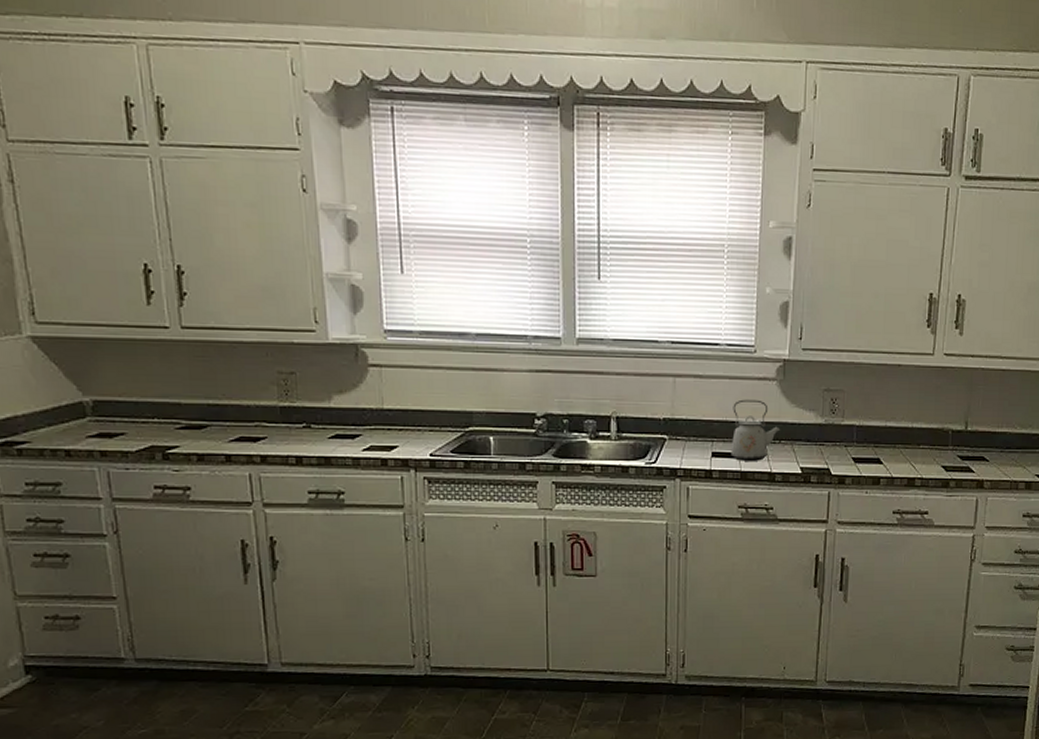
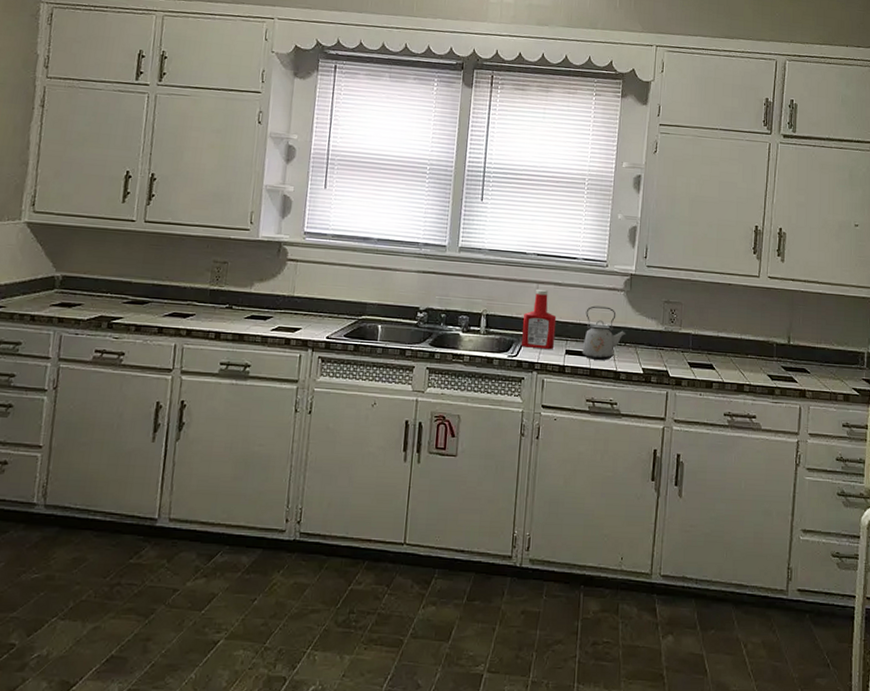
ketchup bottle: none [659,383,699,452] -> present [520,289,557,349]

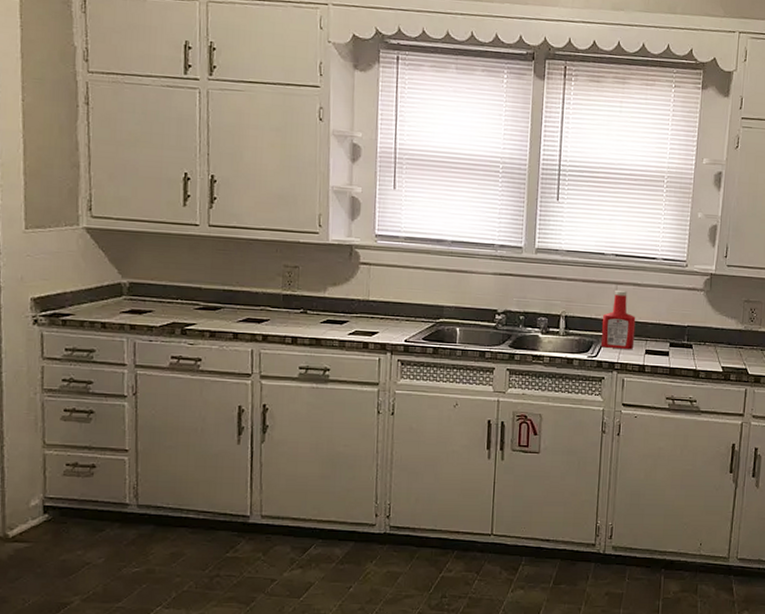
kettle: present [582,305,626,360] -> none [661,306,706,359]

